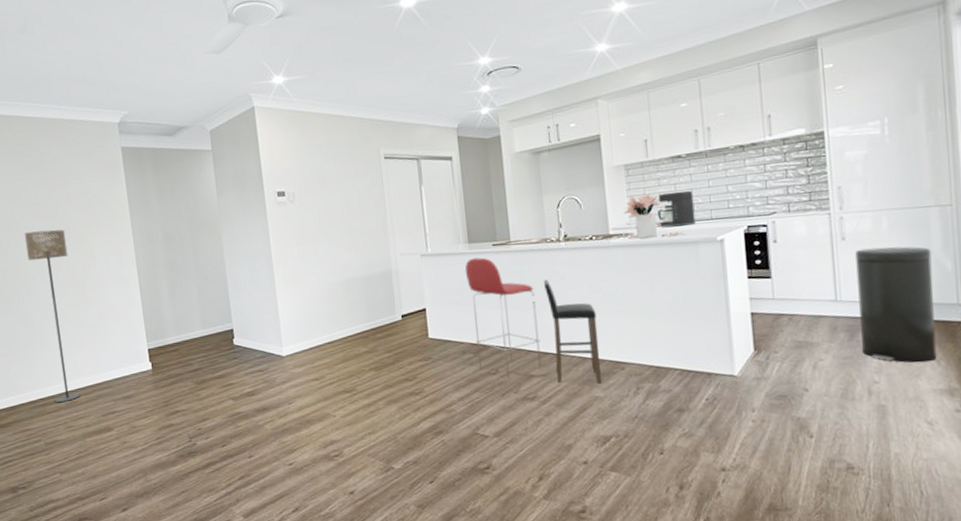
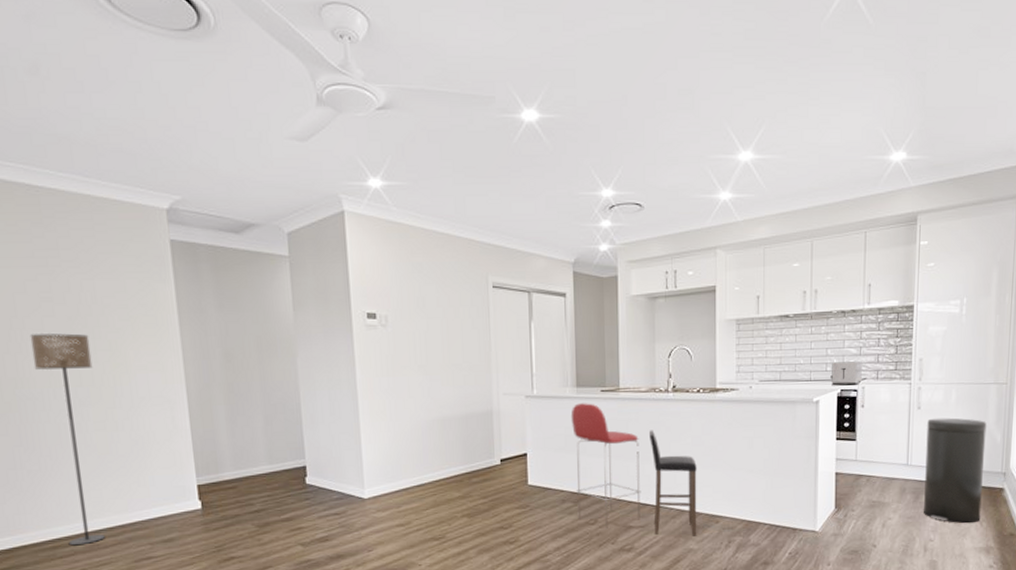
bouquet: present [623,193,685,239] -> none [729,350,786,395]
coffee maker: present [657,190,696,227] -> none [761,350,796,385]
toaster: none [734,195,771,223] -> present [830,361,862,386]

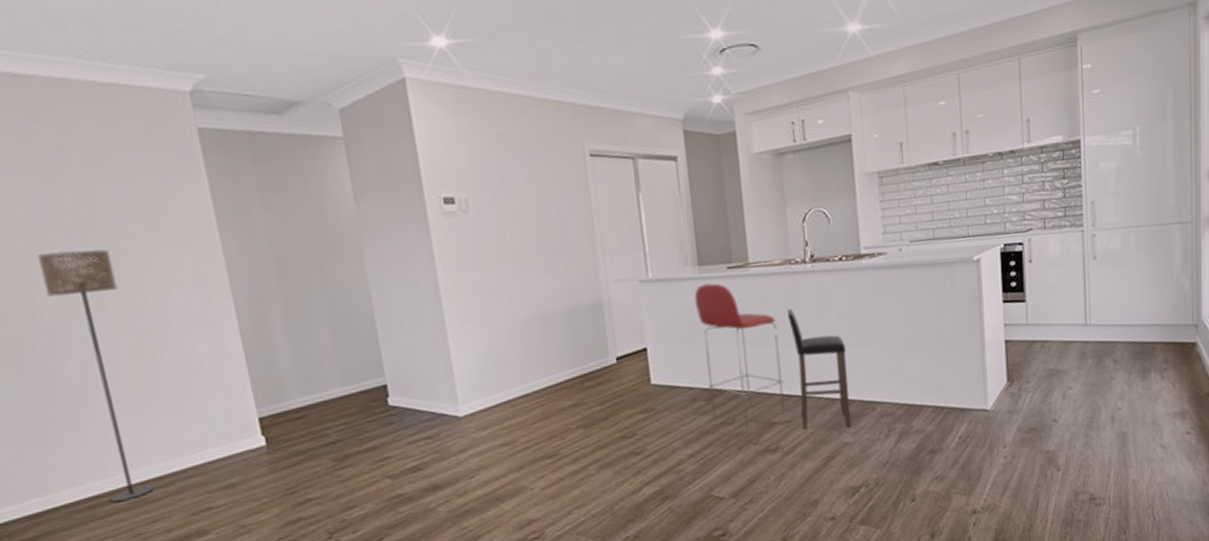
toaster: present [830,361,862,386] -> none [991,209,1027,241]
pedal bin: present [923,418,987,524] -> none [1105,266,1173,387]

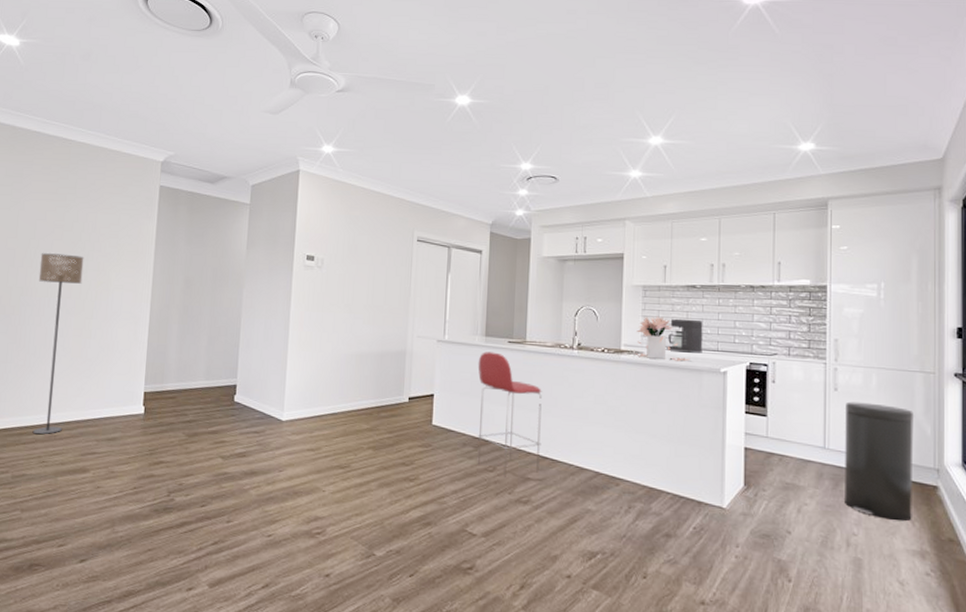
bar stool: present [787,308,852,430] -> none [552,384,599,497]
bouquet: none [876,206,941,259] -> present [633,316,692,362]
coffee maker: none [912,203,952,246] -> present [667,318,703,353]
pedal bin: none [1105,266,1173,387] -> present [843,401,914,521]

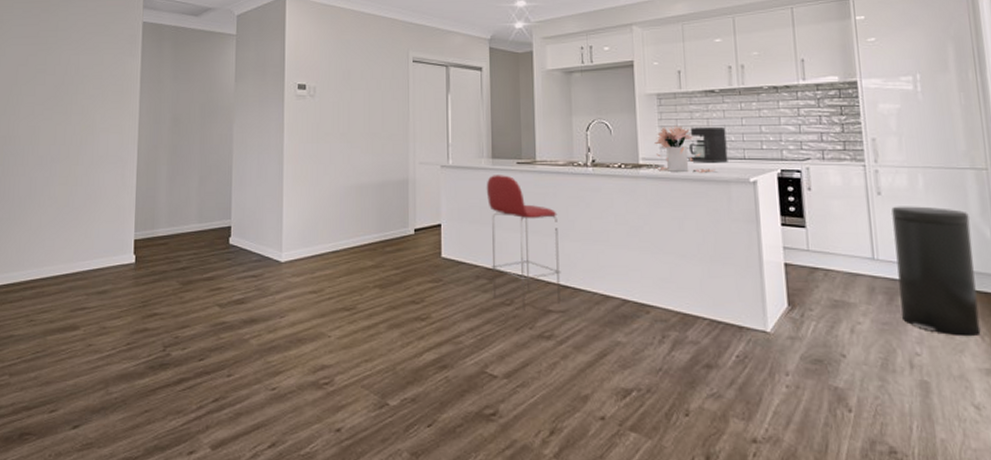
floor lamp: present [32,253,84,435] -> none [19,99,68,292]

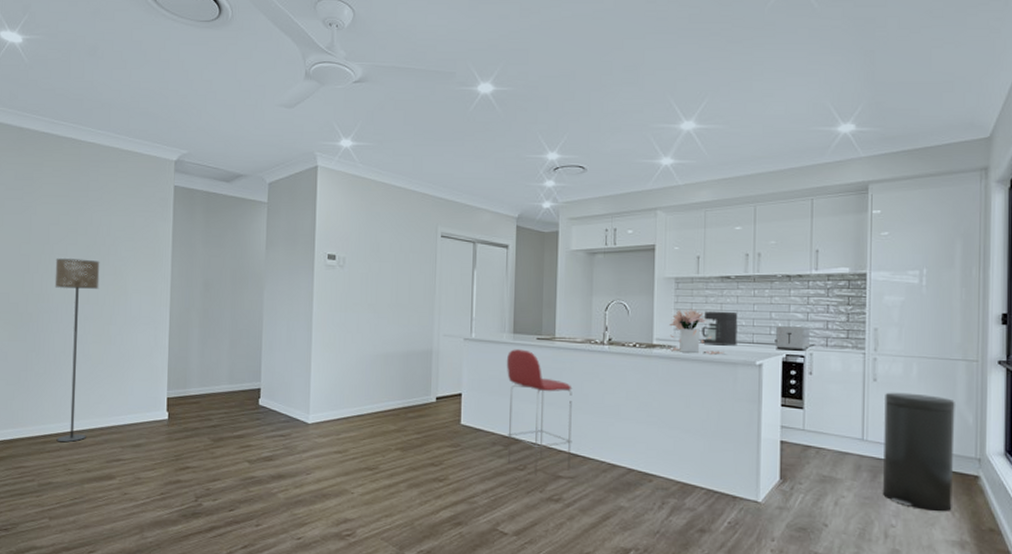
floor lamp: none [19,99,68,292] -> present [54,258,100,443]
toaster: none [767,140,805,165] -> present [775,326,810,351]

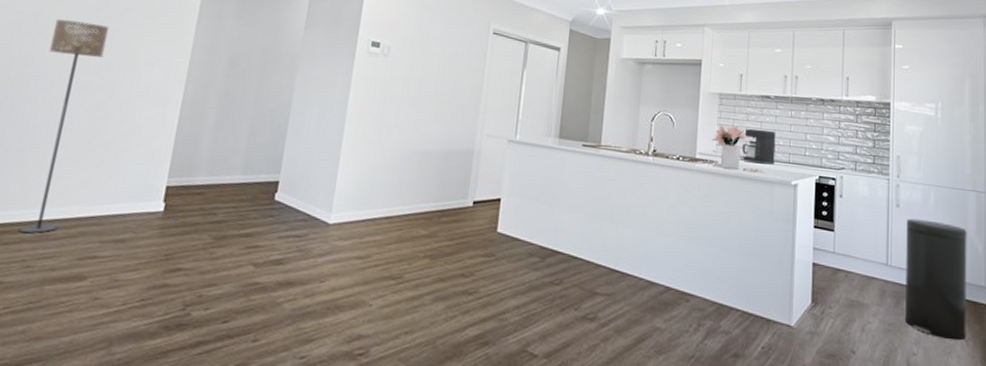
bar stool: present [506,349,572,476] -> none [544,154,615,292]
toaster: present [775,326,810,351] -> none [809,147,841,174]

